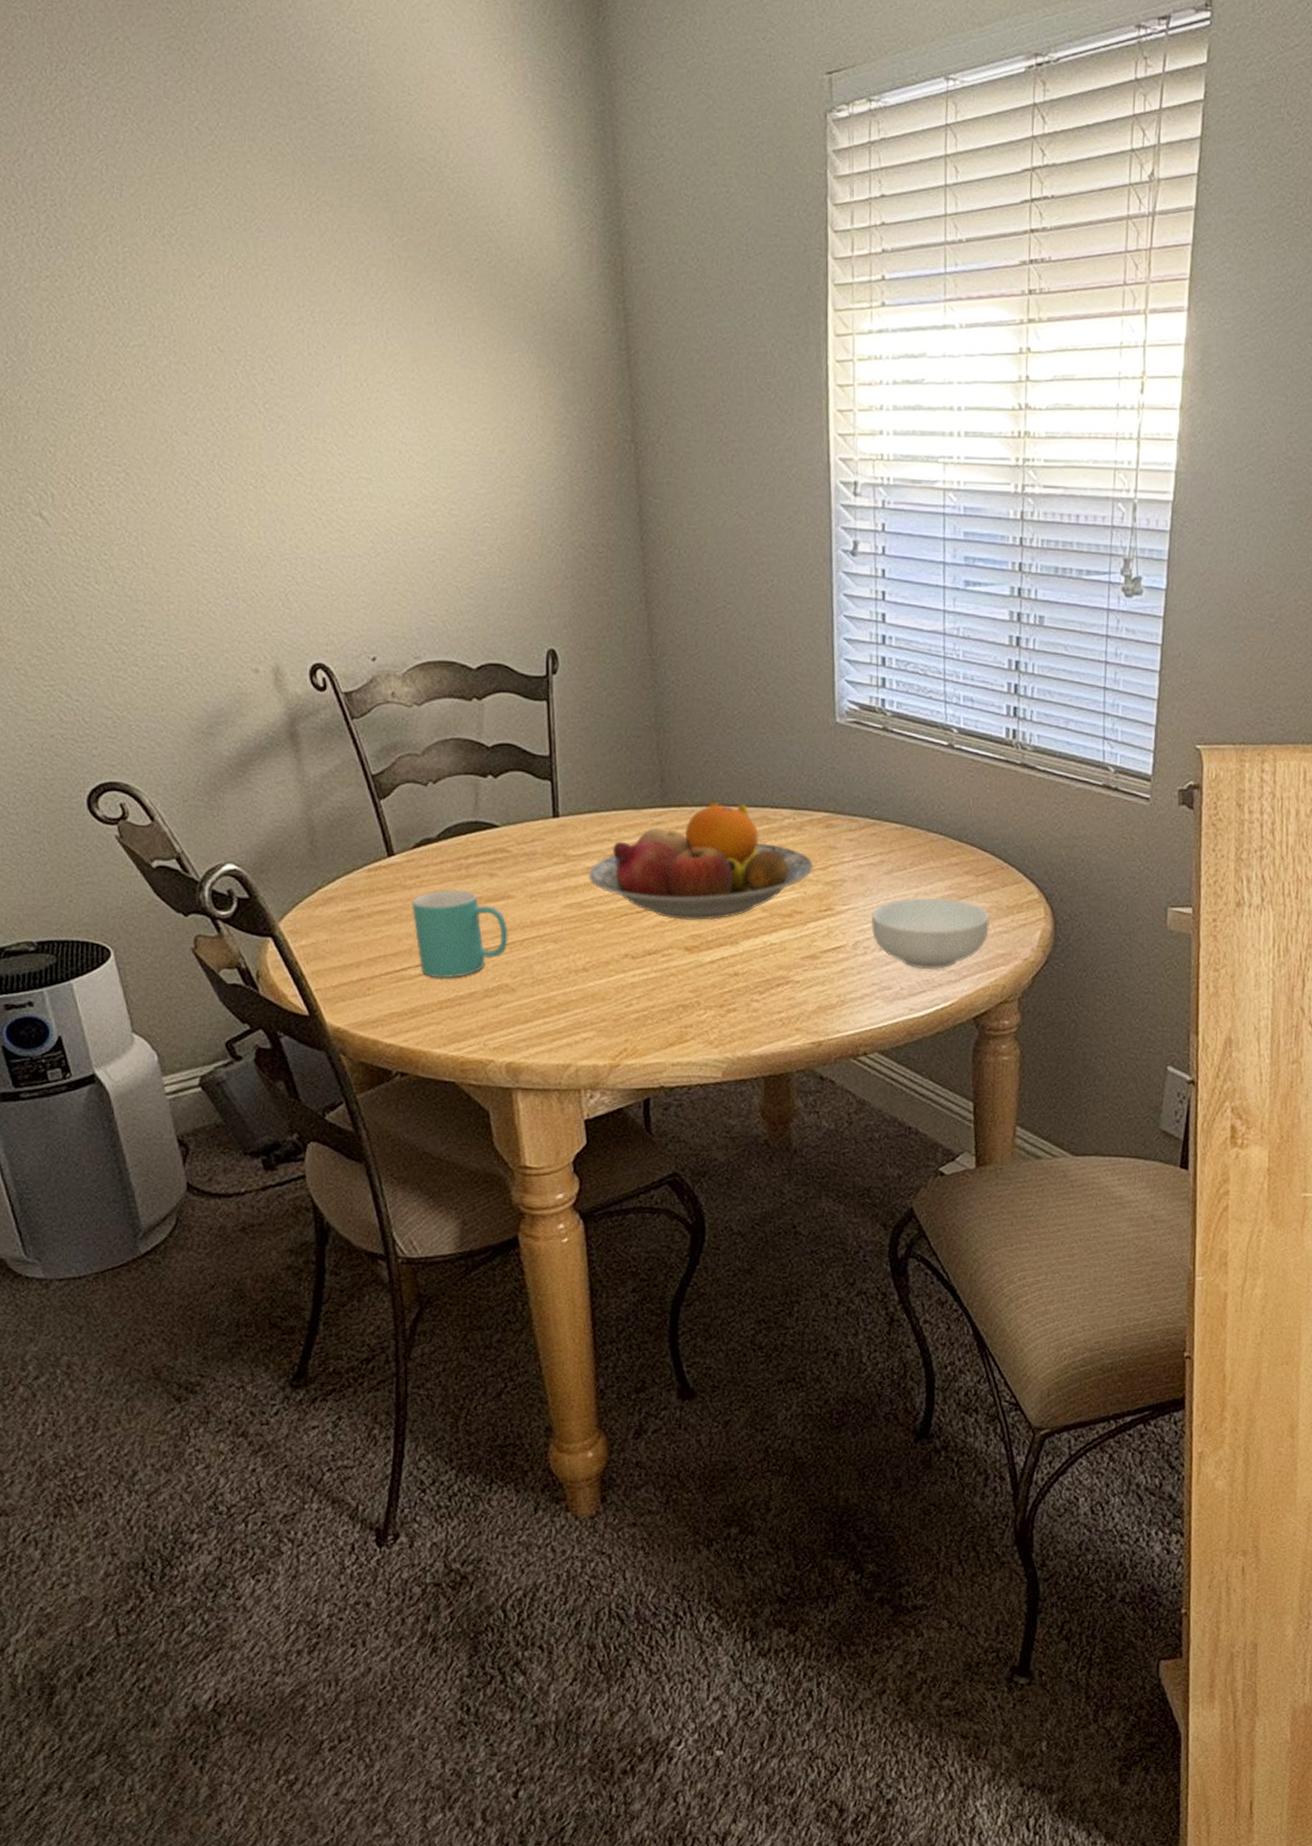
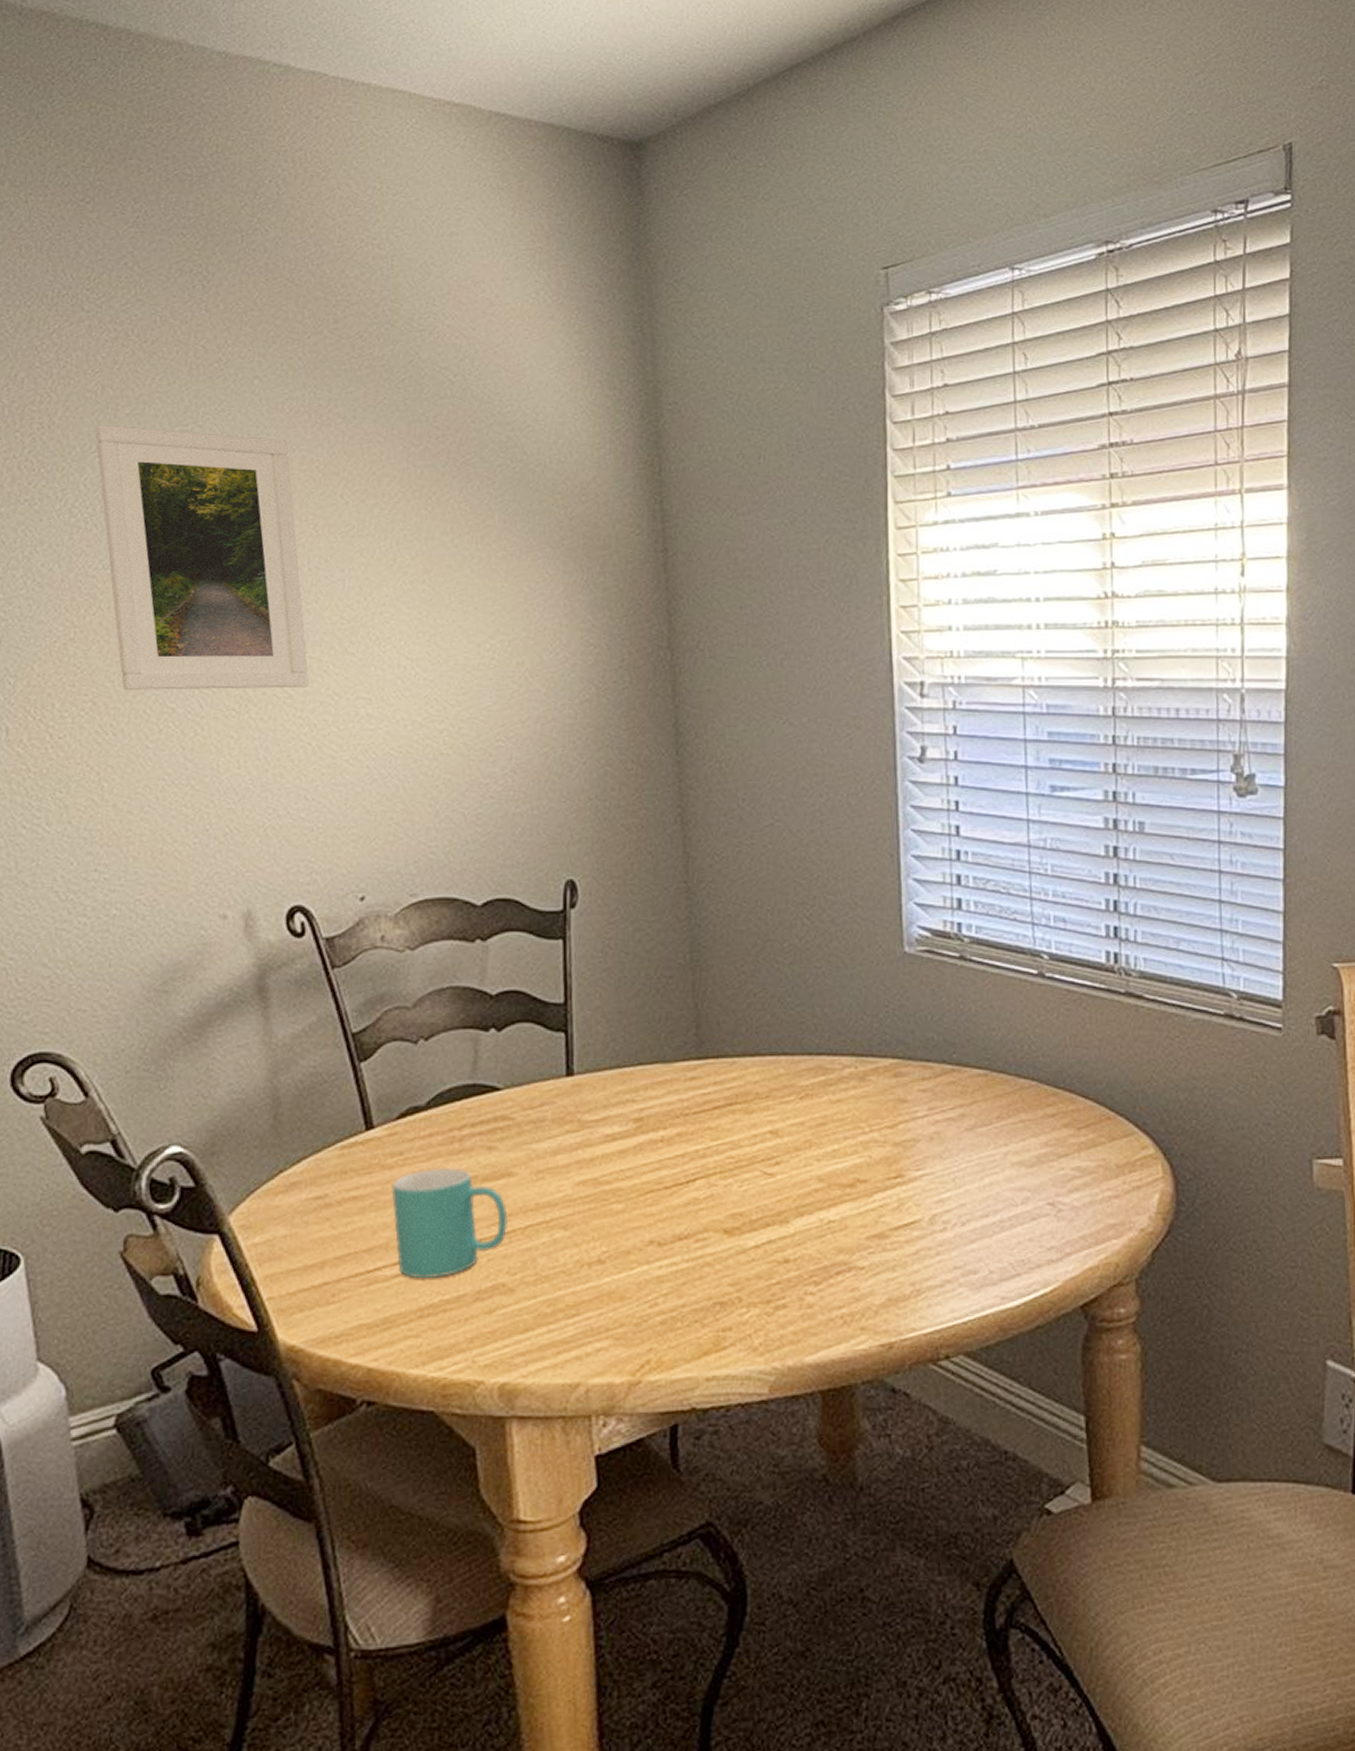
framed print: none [104,204,315,466] -> present [95,425,309,690]
fruit bowl: present [588,799,814,920] -> none [606,1047,881,1195]
cereal bowl: present [870,897,990,970] -> none [950,1157,1096,1247]

